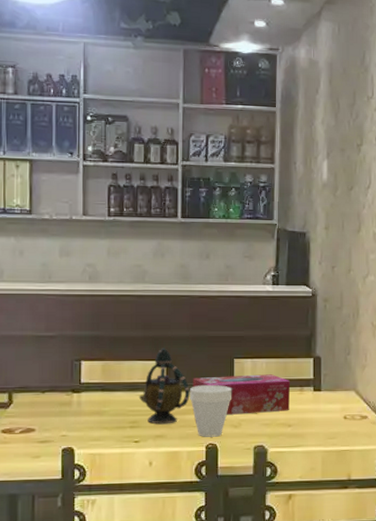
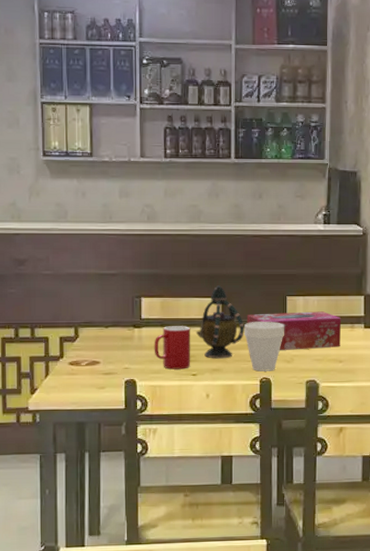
cup: none [94,390,134,436] -> present [154,326,191,370]

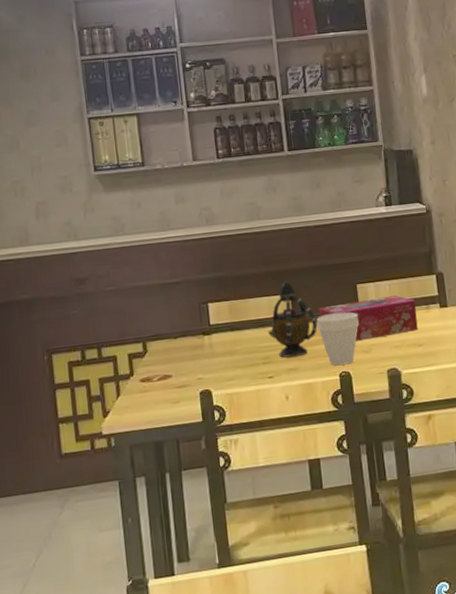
cup: present [154,326,191,370] -> none [225,327,266,375]

